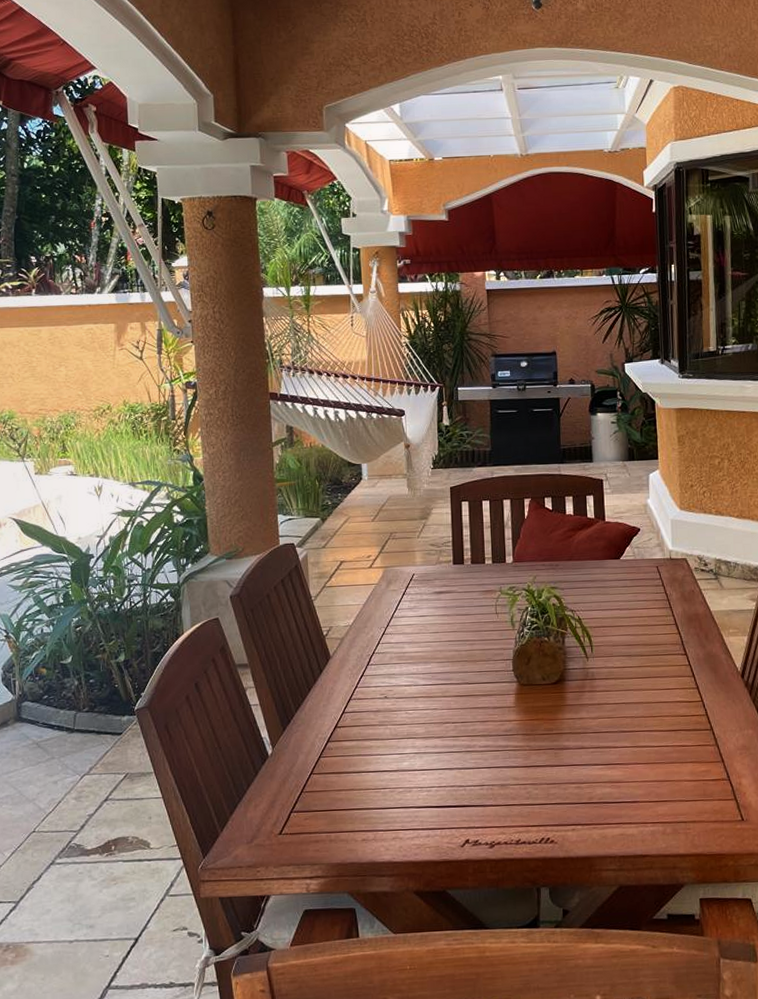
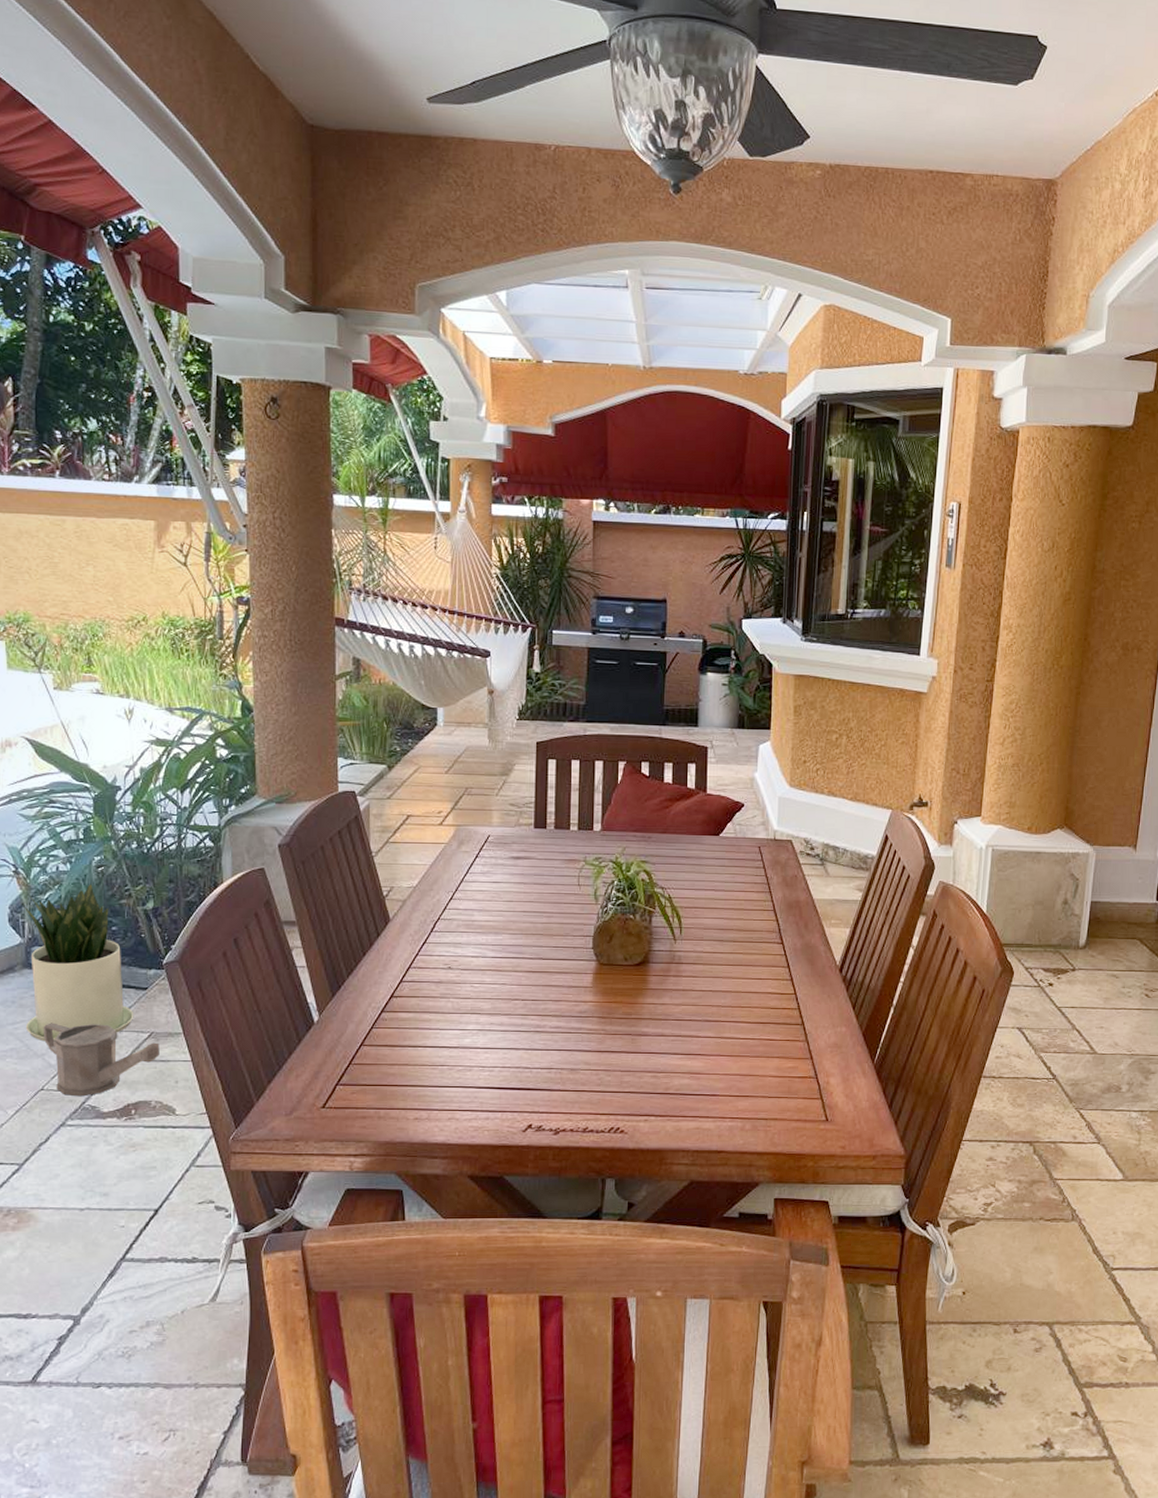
planter: none [13,643,111,788] -> present [22,884,134,1042]
watering can: none [33,768,134,837] -> present [43,1023,160,1097]

